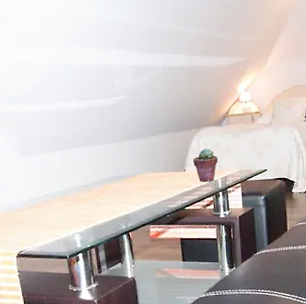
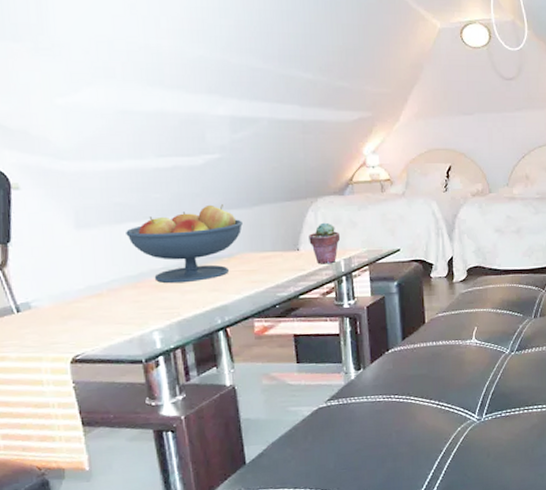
fruit bowl: none [56,135,142,198] -> present [126,204,243,284]

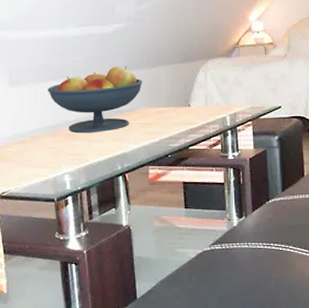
potted succulent: present [309,222,341,265] -> none [199,81,227,119]

